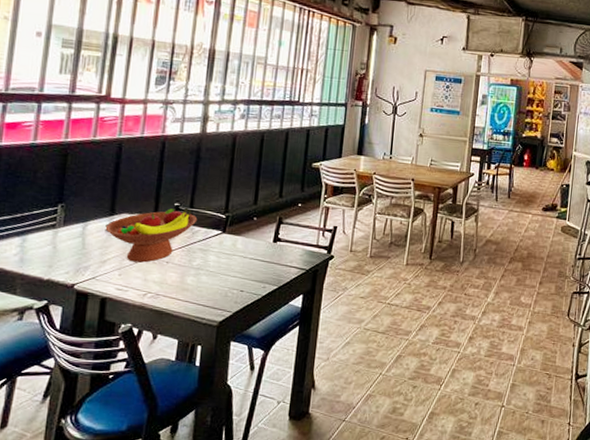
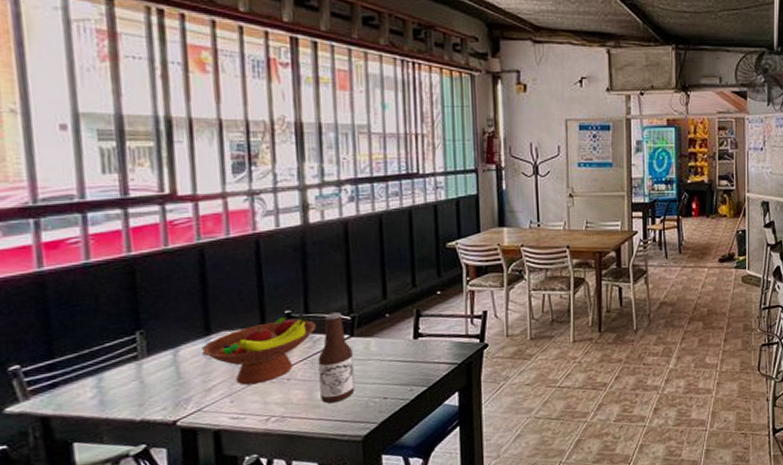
root beer bottle: none [190,210,222,289] -> present [318,312,355,404]

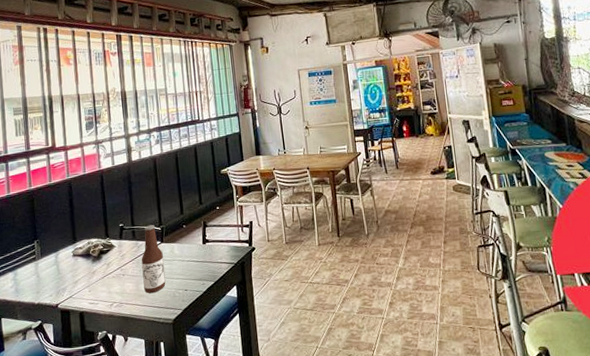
fruit bowl: present [202,313,317,385] -> none [71,226,140,279]

